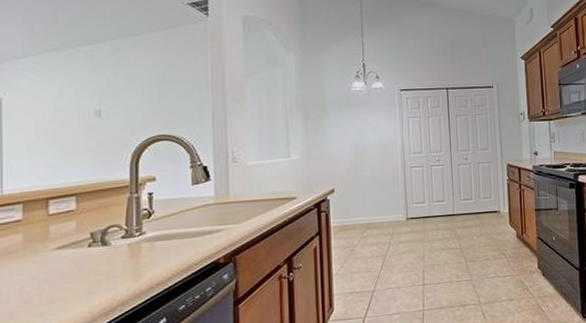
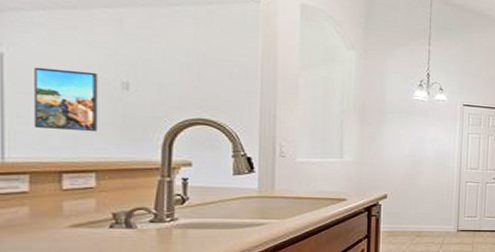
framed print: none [25,104,77,161] -> present [33,66,99,133]

